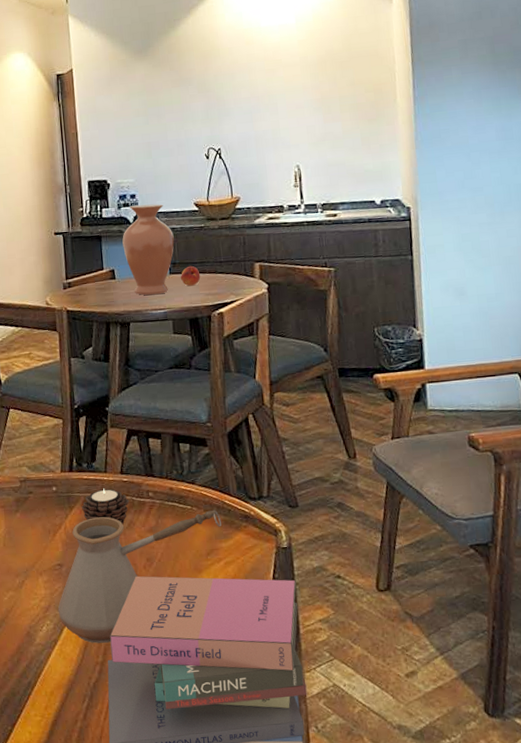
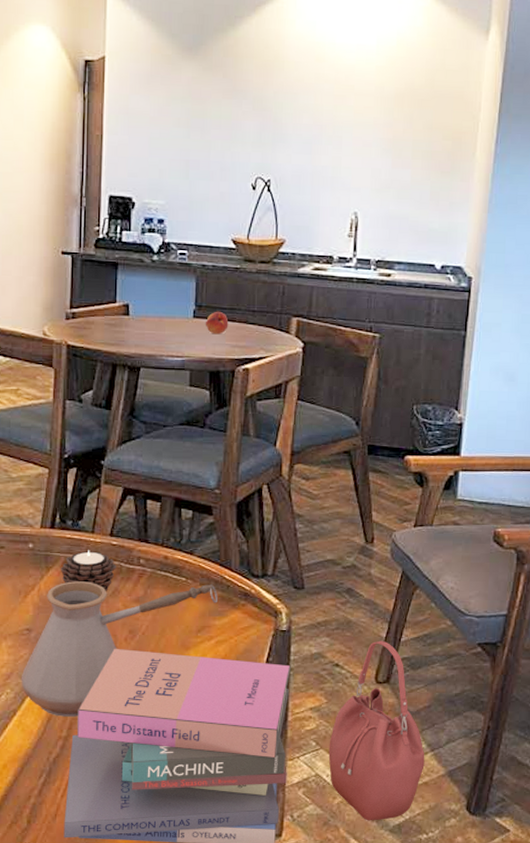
vase: present [122,203,175,296] -> none [142,231,204,340]
handbag: none [341,549,437,729] -> present [328,640,425,821]

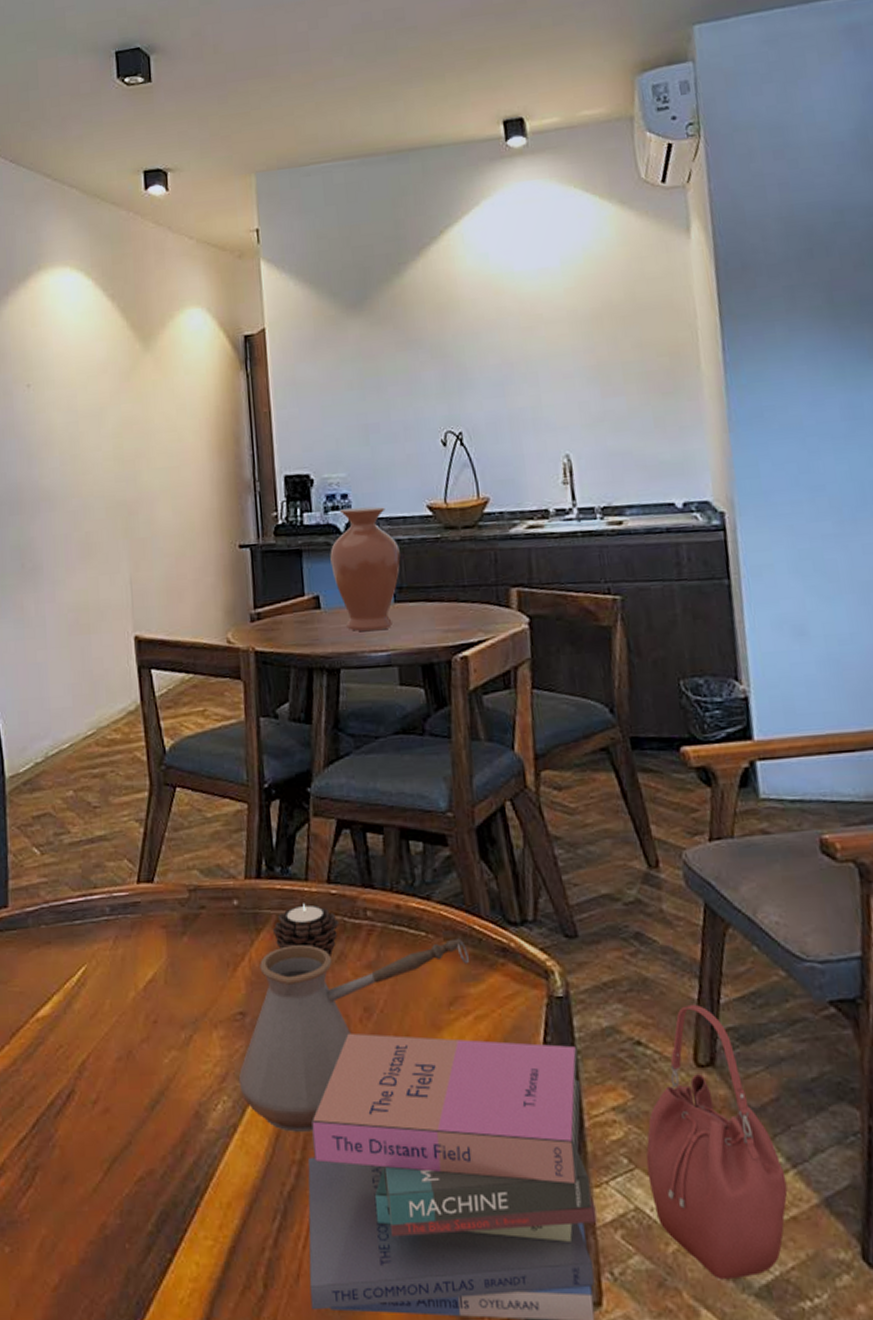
vase: none [142,231,204,340] -> present [330,506,401,632]
fruit: present [205,311,229,335] -> none [408,591,437,620]

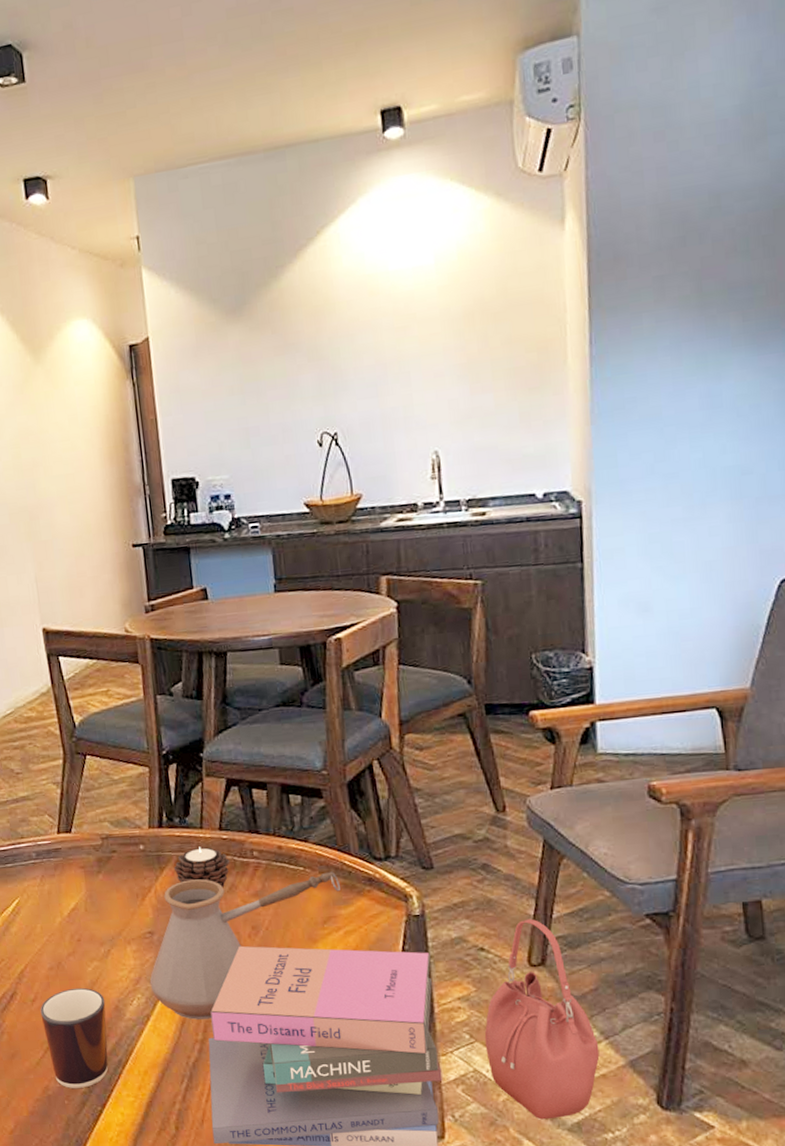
mug: none [102,1085,184,1226] -> present [40,987,109,1088]
vase: present [330,506,401,632] -> none [215,505,280,619]

